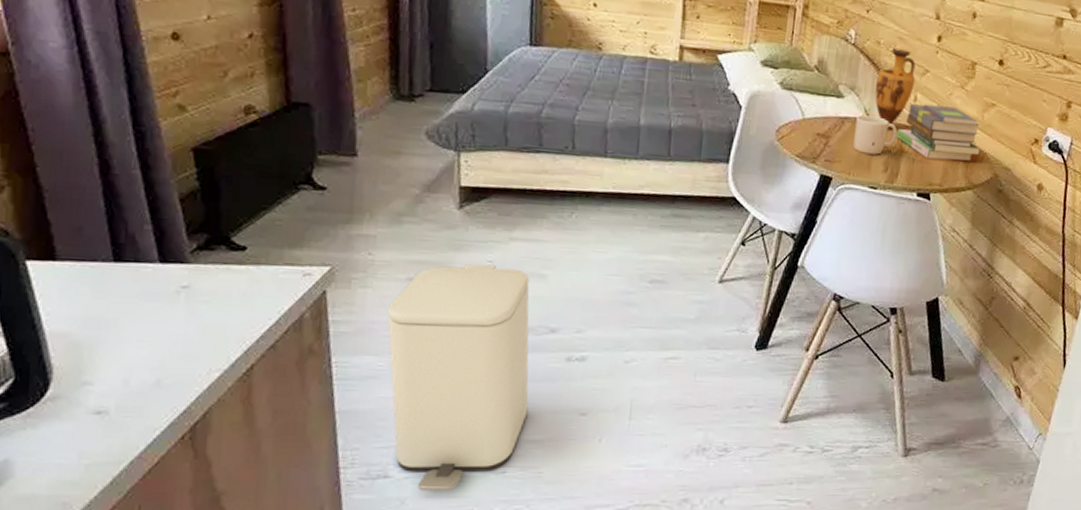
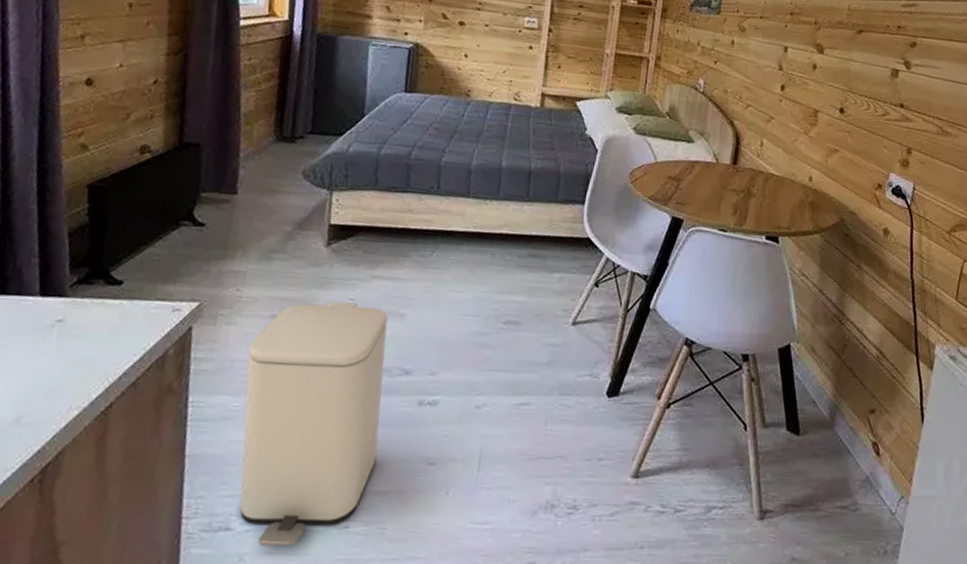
mug: present [853,115,898,155] -> none [703,159,746,198]
vase: present [875,48,916,130] -> none [723,96,761,174]
books: present [896,104,980,161] -> none [744,149,826,205]

